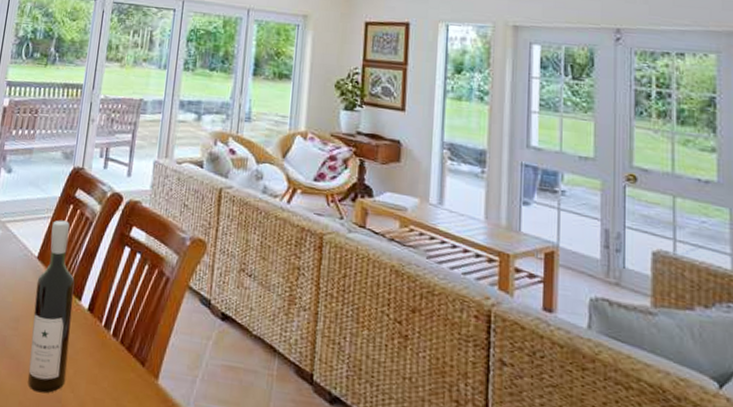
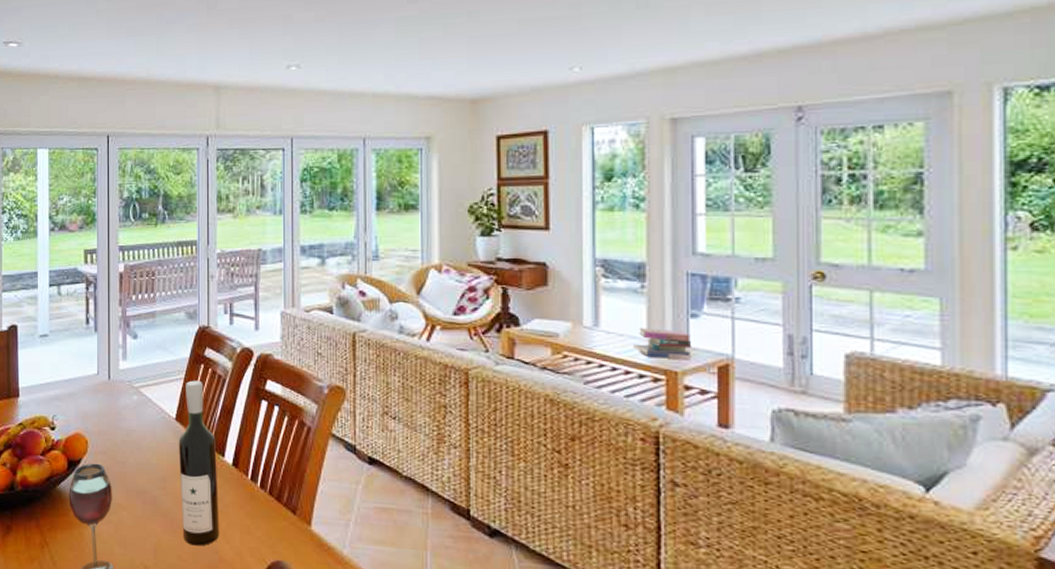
books: none [472,210,523,245] -> present [633,328,692,360]

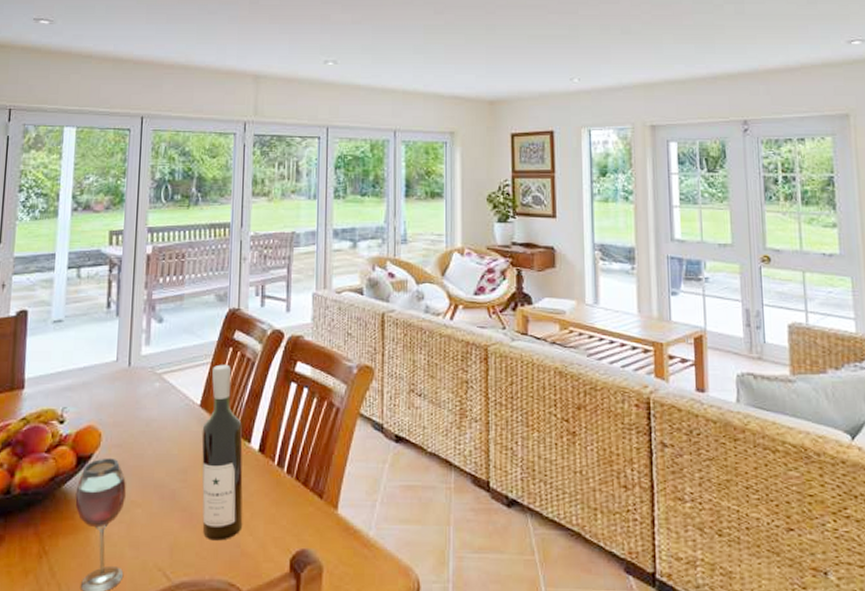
books: present [633,328,692,360] -> none [627,305,674,333]

